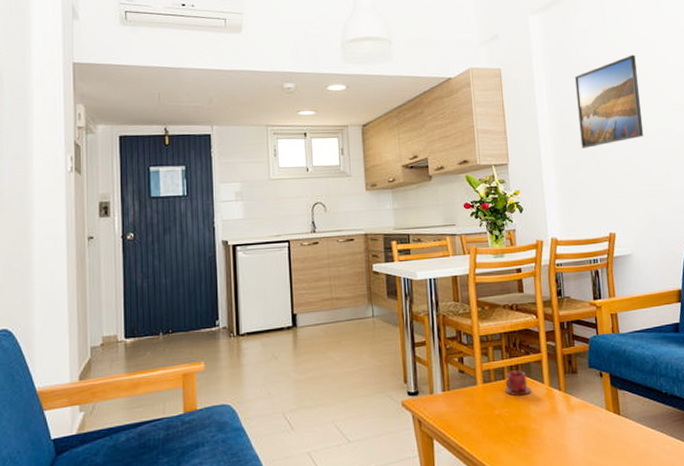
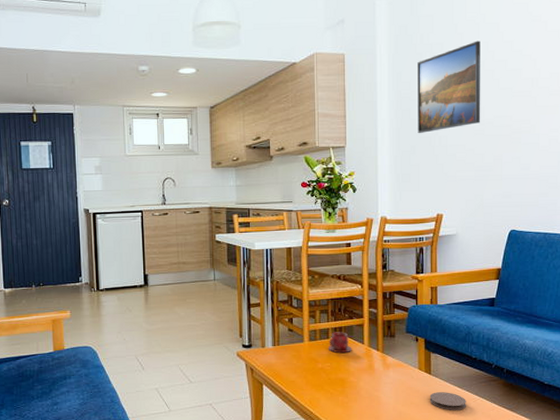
coaster: none [621,434,662,457] -> present [429,392,466,410]

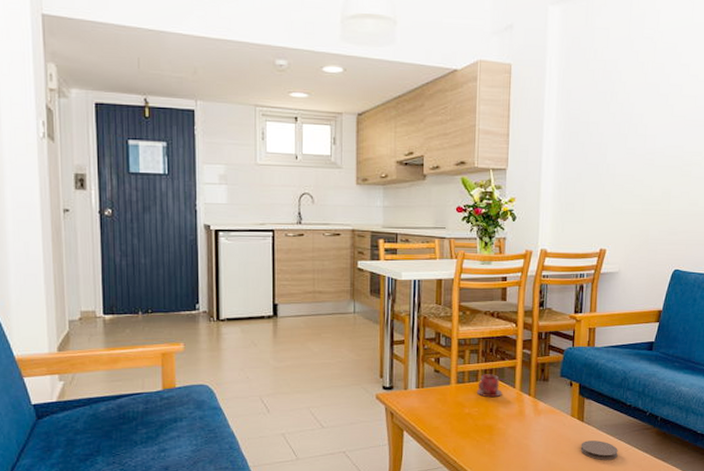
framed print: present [417,40,481,133] -> none [585,61,657,159]

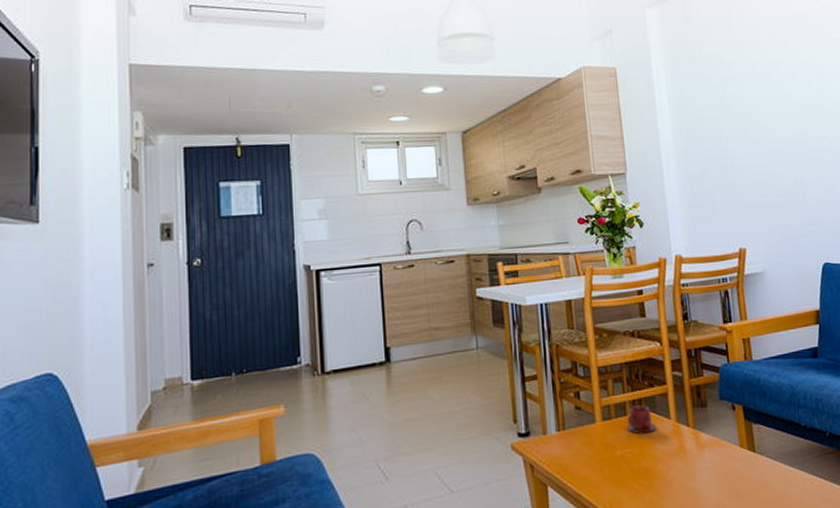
coaster: present [580,440,618,460] -> none [757,473,803,499]

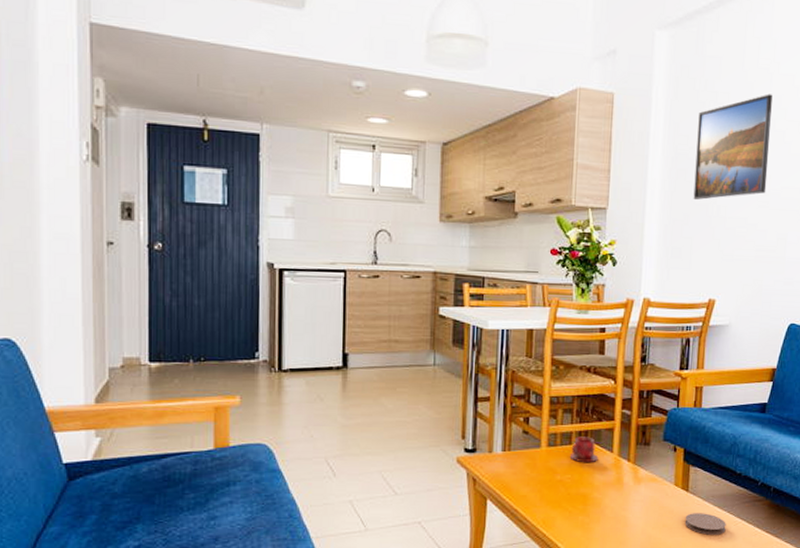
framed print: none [698,51,775,155] -> present [693,94,773,200]
coaster: none [757,473,803,499] -> present [684,513,726,535]

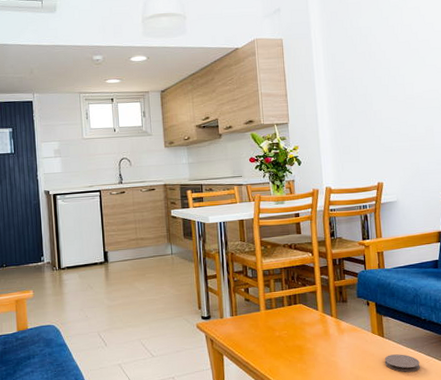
teacup: present [569,436,599,463] -> none [284,299,307,321]
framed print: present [693,94,773,200] -> none [349,23,411,108]

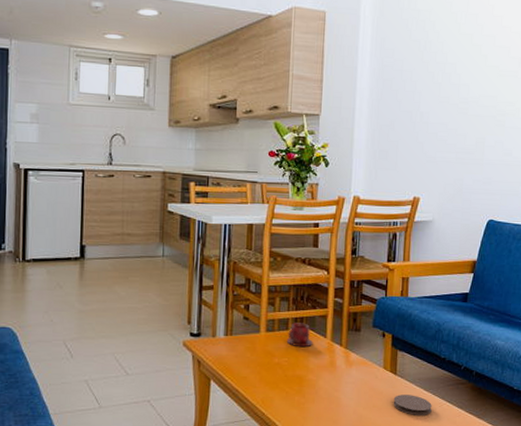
teacup: none [284,299,307,321] -> present [286,322,313,348]

